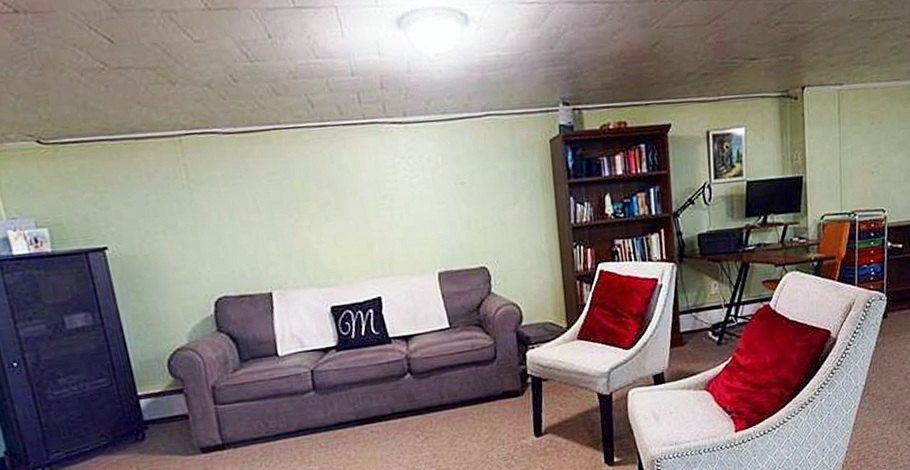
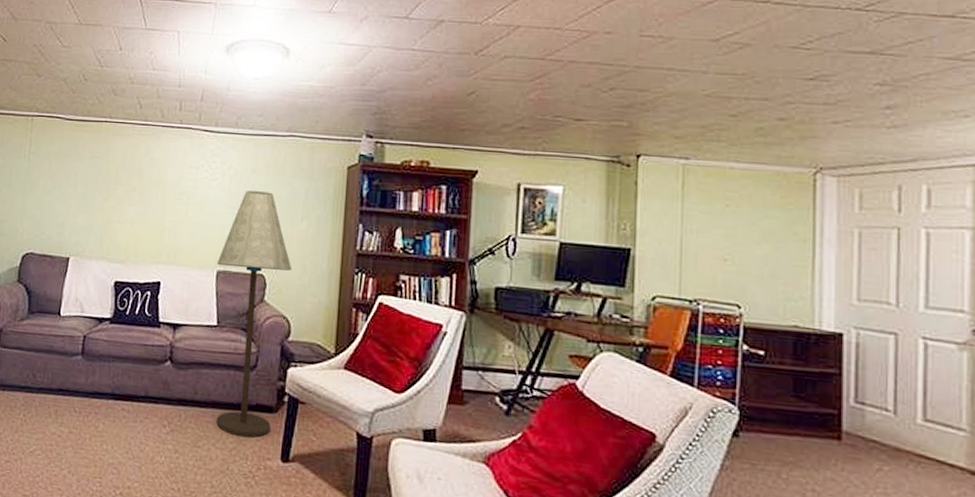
floor lamp: none [436,180,520,426] -> present [216,190,292,438]

